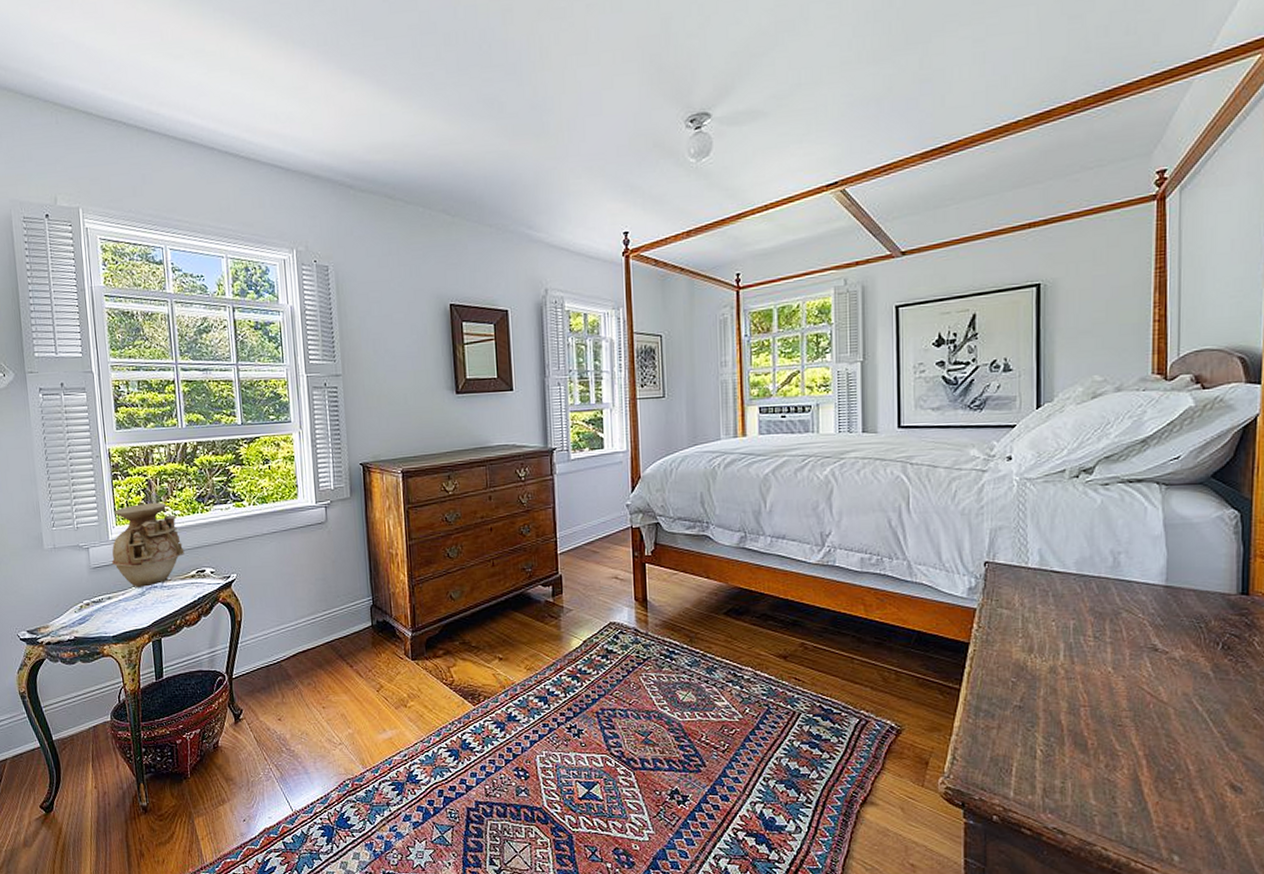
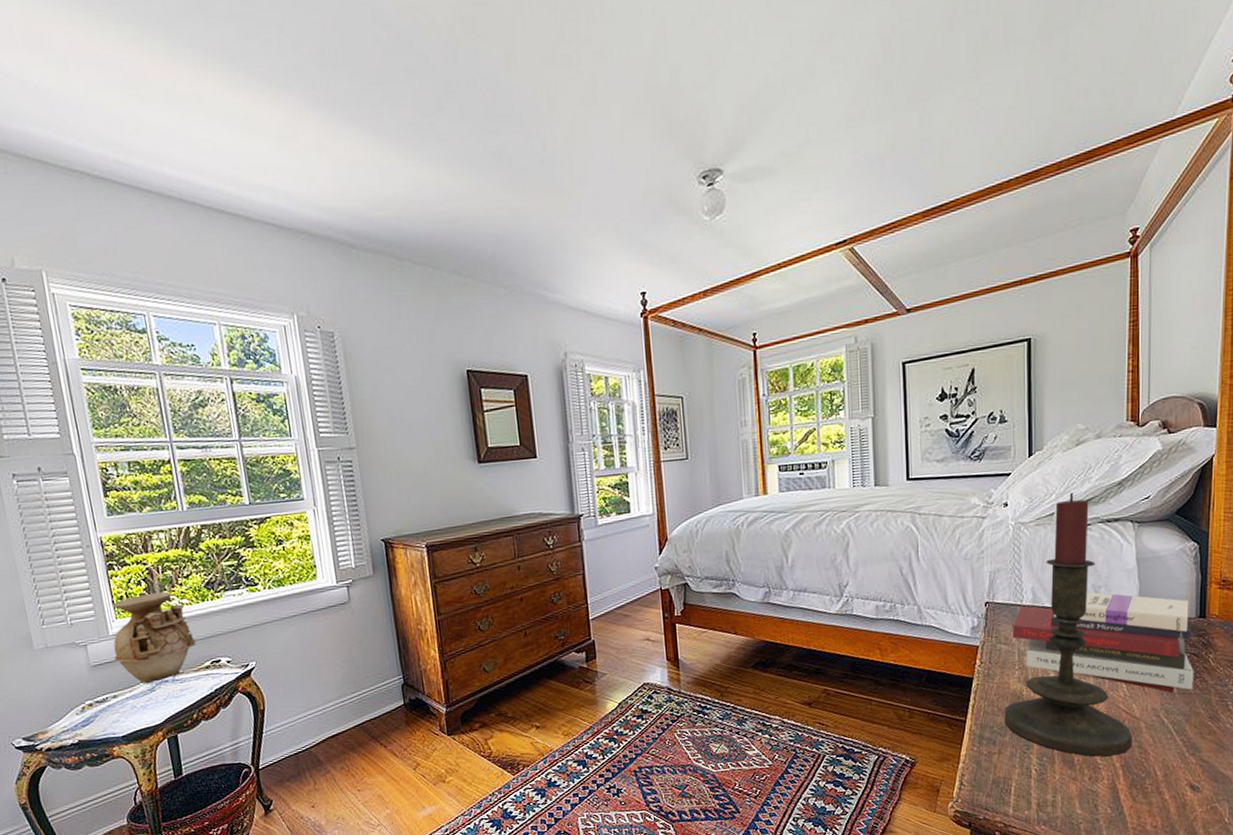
candle: none [1005,448,1159,743] -> present [1004,492,1132,757]
books: none [1016,558,1235,677] -> present [1013,592,1194,693]

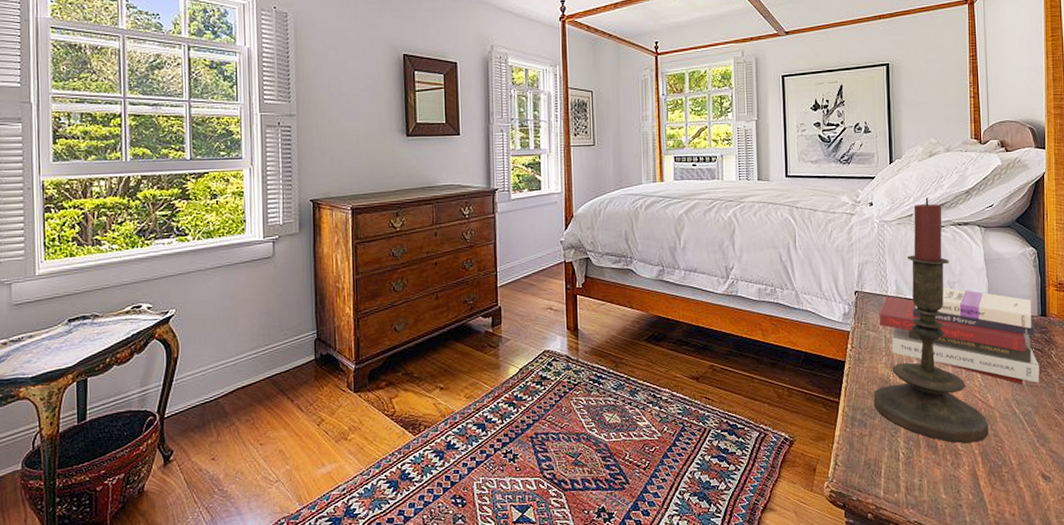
vase: present [113,591,196,683] -> none [36,236,120,325]

